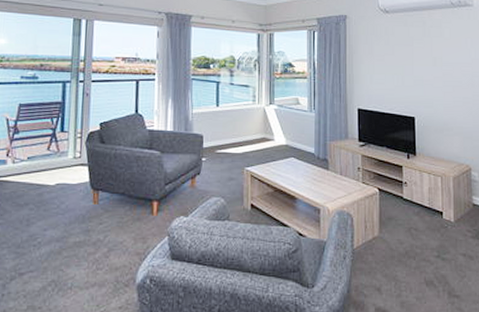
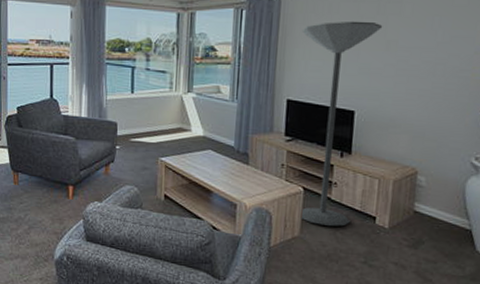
floor lamp: none [365,41,429,223] -> present [300,21,383,227]

